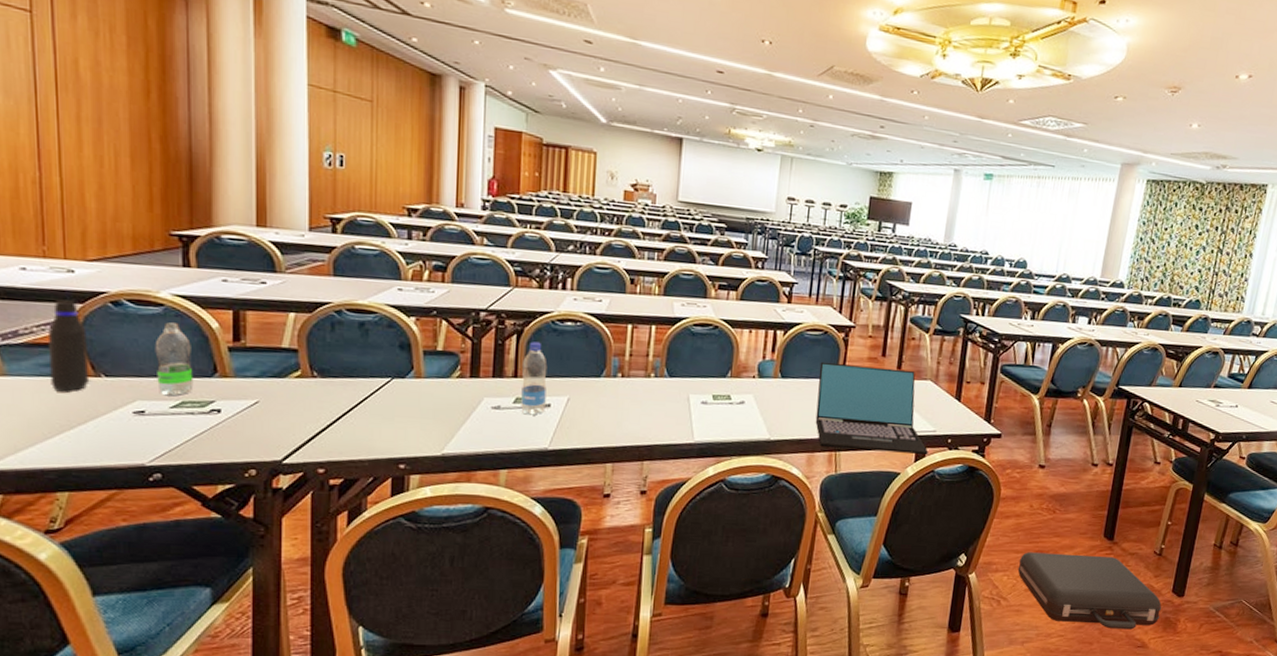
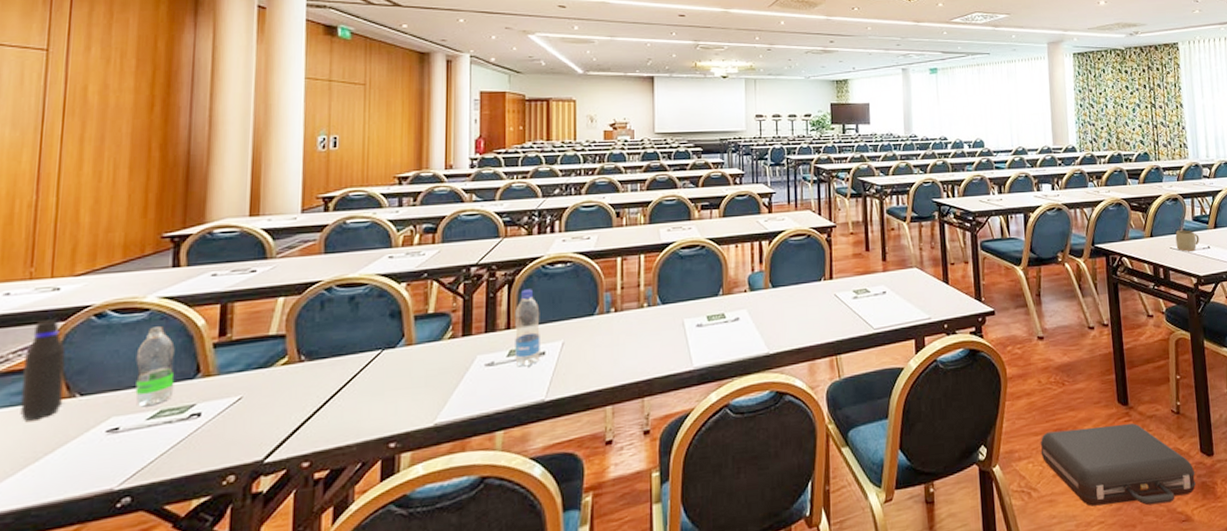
laptop: present [815,361,928,456] -> none [807,260,927,352]
mug: none [1203,385,1230,407] -> present [1175,230,1199,252]

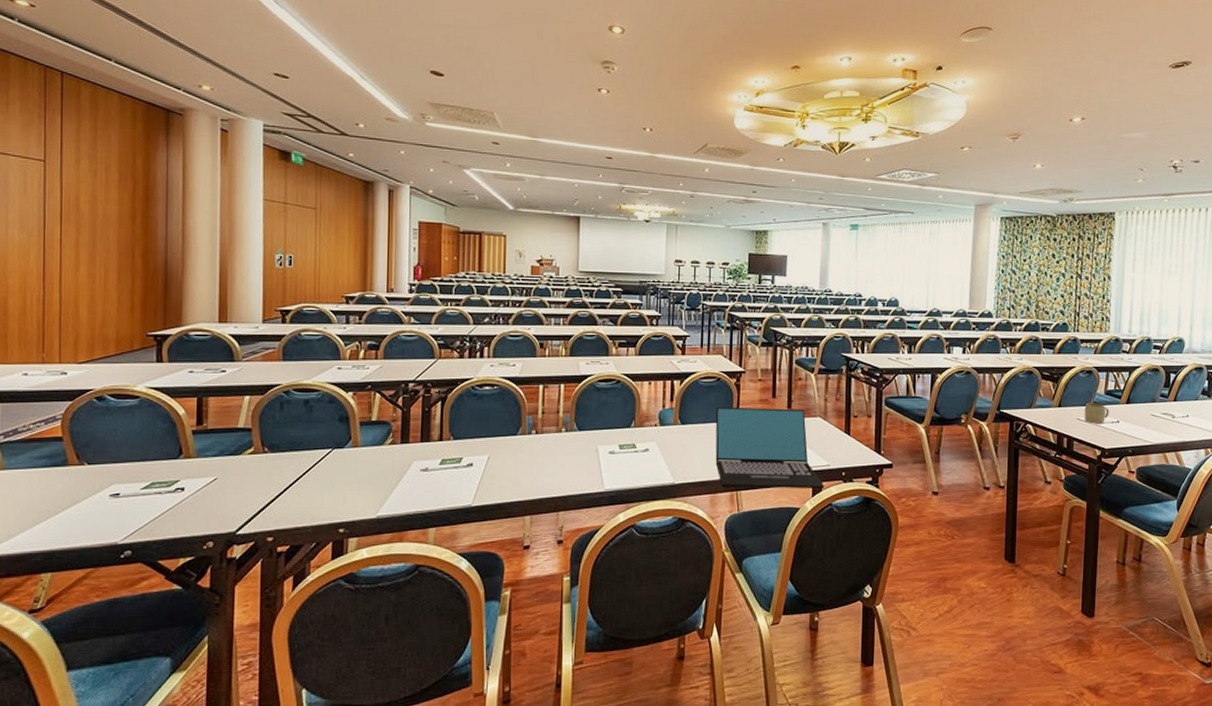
water bottle: present [20,319,66,421] -> none [41,399,74,481]
bottle: present [135,326,175,407] -> none [130,412,162,479]
bottle: present [515,289,540,367] -> none [446,407,469,475]
laptop: none [807,260,927,352] -> present [715,406,824,490]
briefcase: present [1040,423,1196,507] -> none [923,579,1073,655]

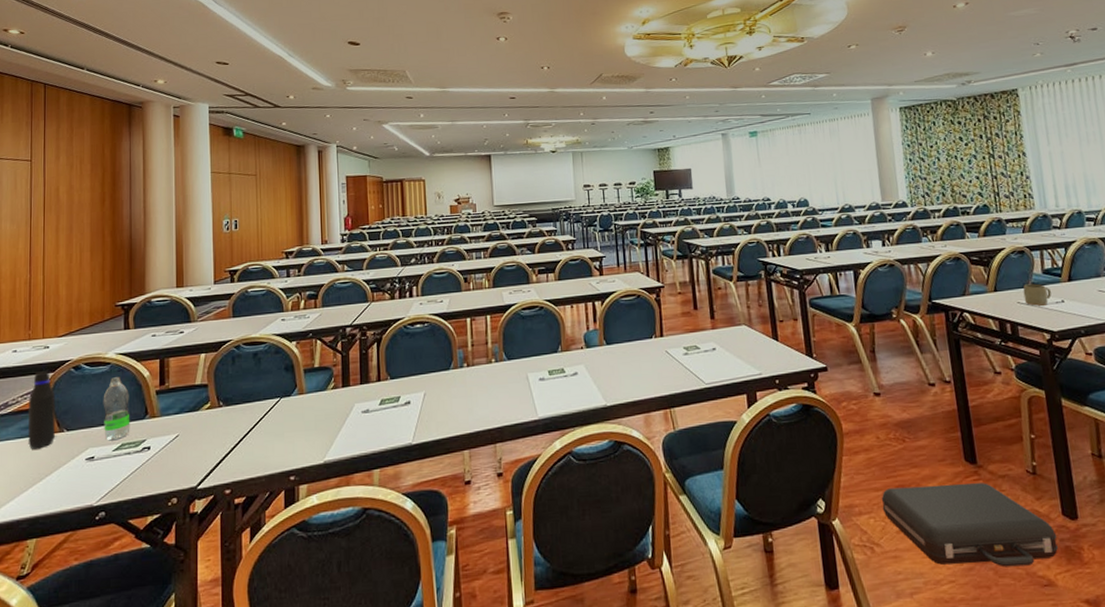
water bottle: none [41,399,74,481] -> present [27,371,55,450]
bottle: none [130,412,162,479] -> present [103,377,130,441]
laptop: present [715,406,824,490] -> none [639,318,759,405]
briefcase: none [923,579,1073,655] -> present [881,483,1059,568]

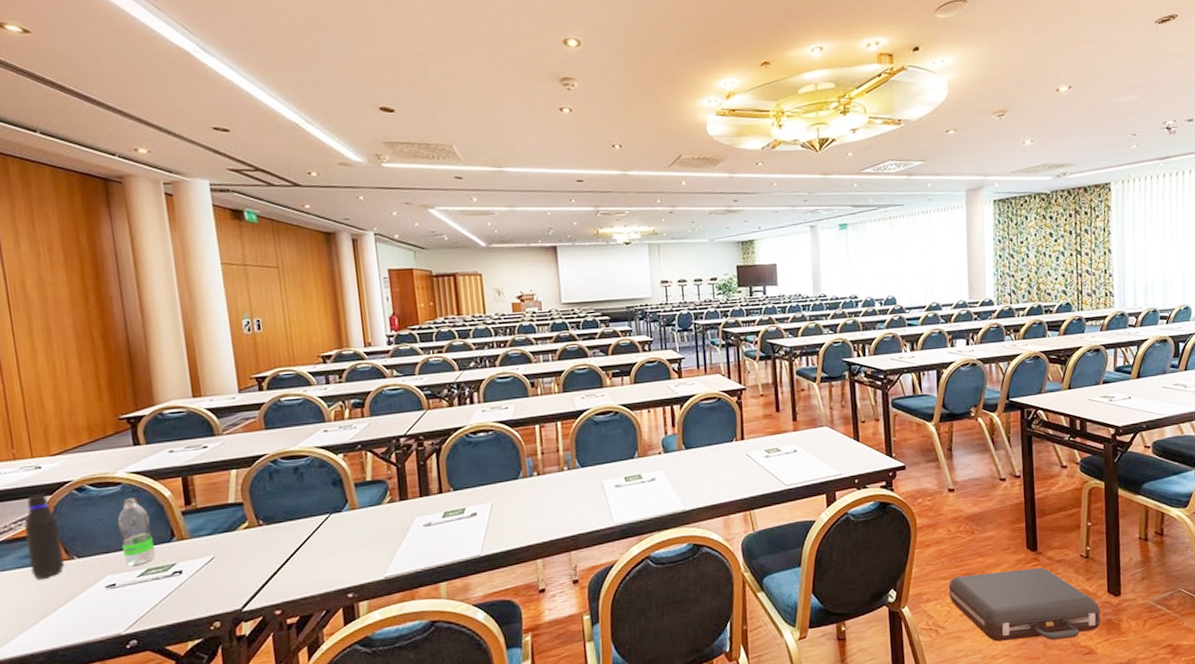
mug: present [1023,283,1052,306] -> none [1095,381,1120,403]

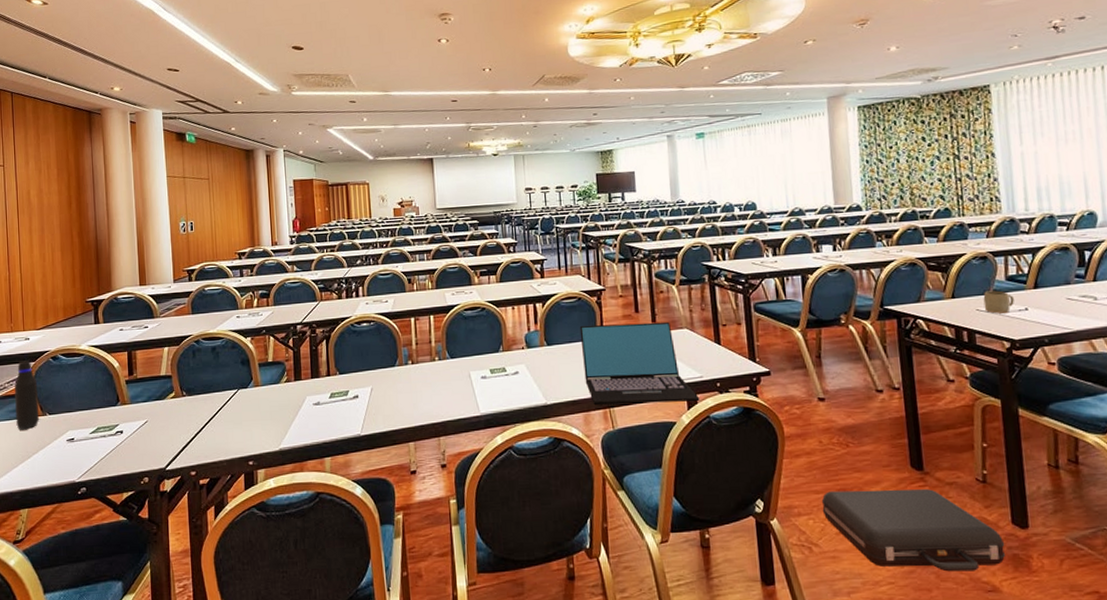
bottle: present [117,498,155,567] -> none [79,367,104,425]
laptop: none [719,420,838,508] -> present [579,321,700,405]
mug: none [1095,381,1120,403] -> present [983,290,1014,314]

